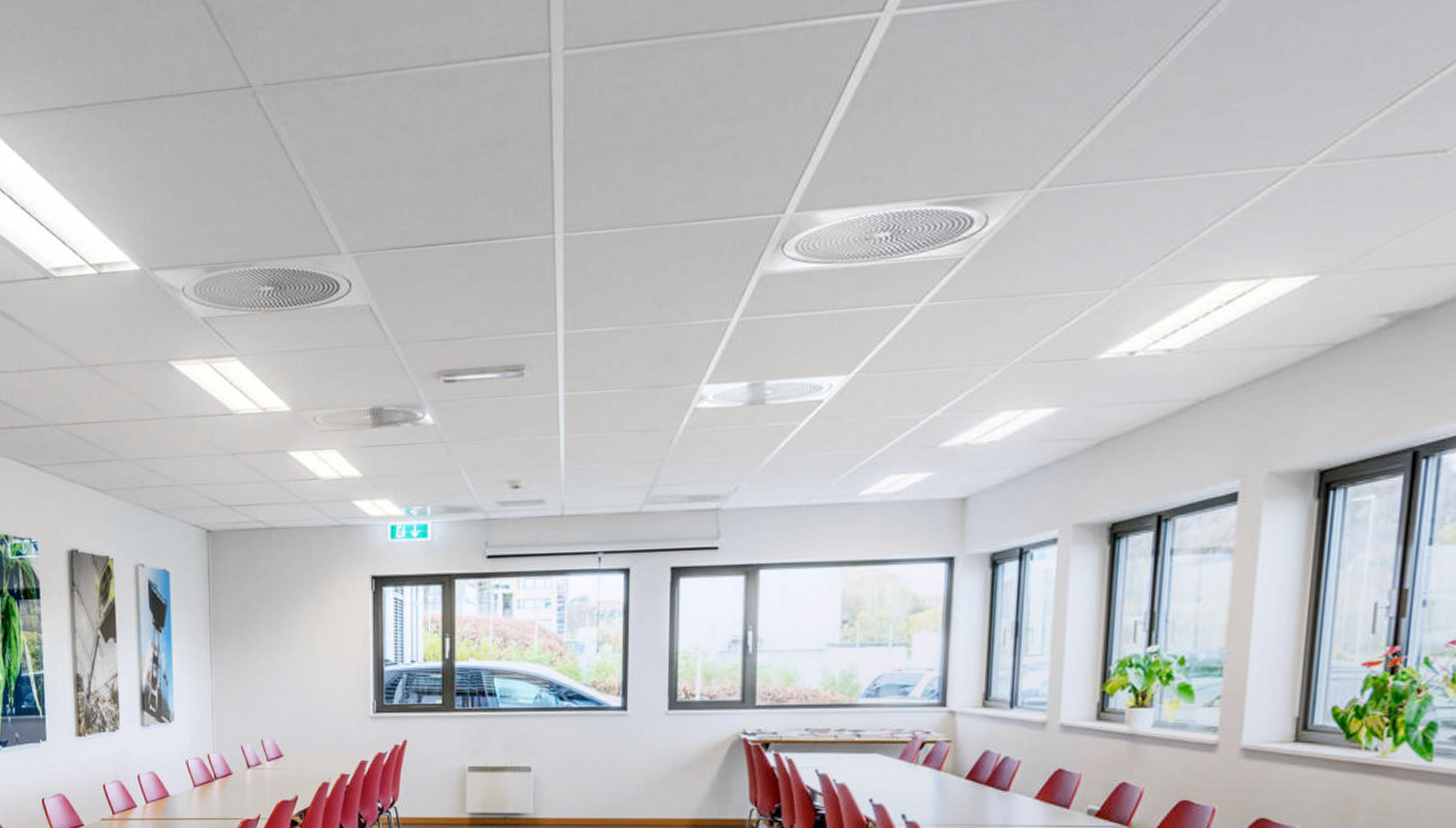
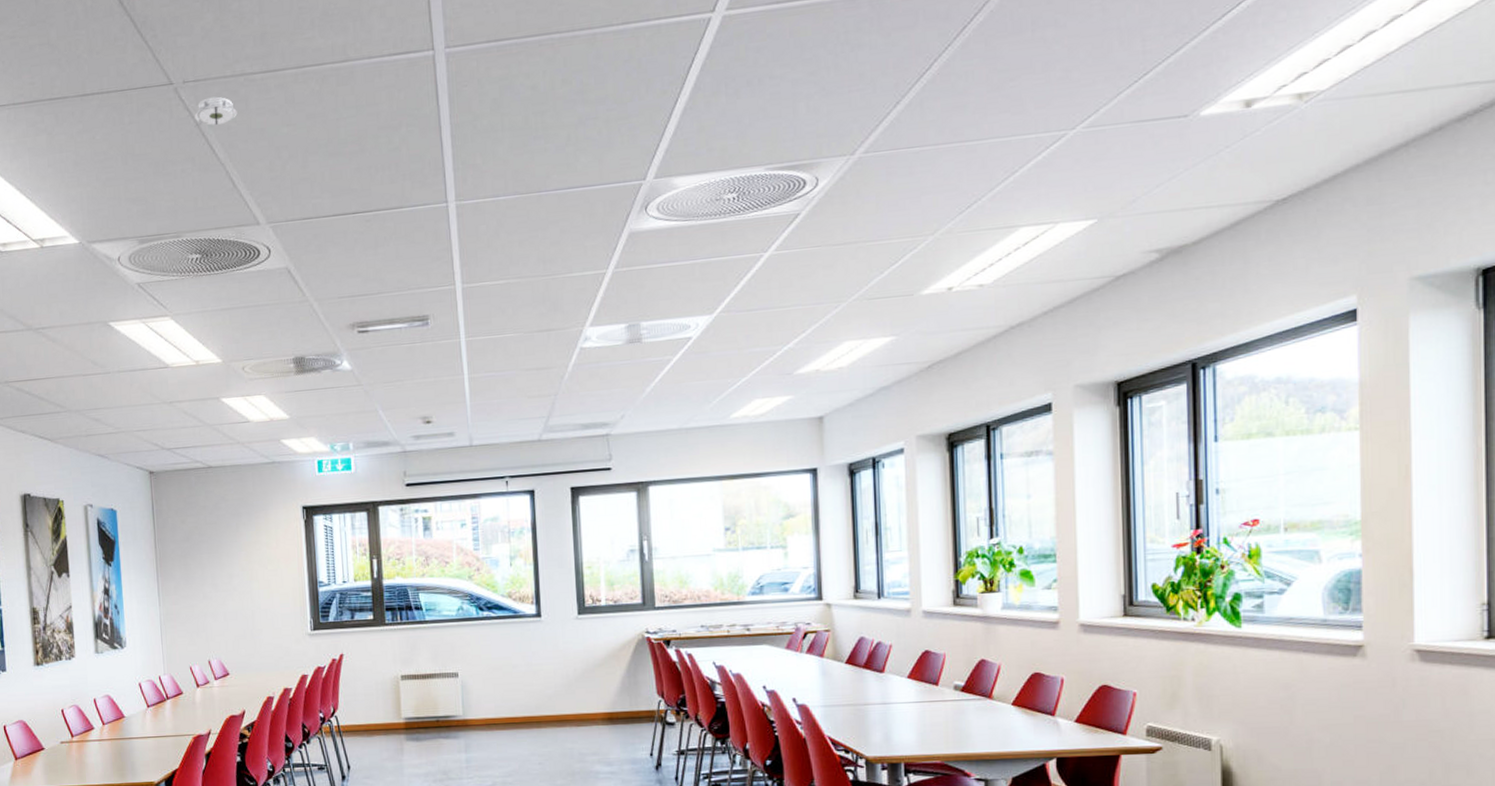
smoke detector: none [273,102,322,139] -> present [194,96,238,127]

